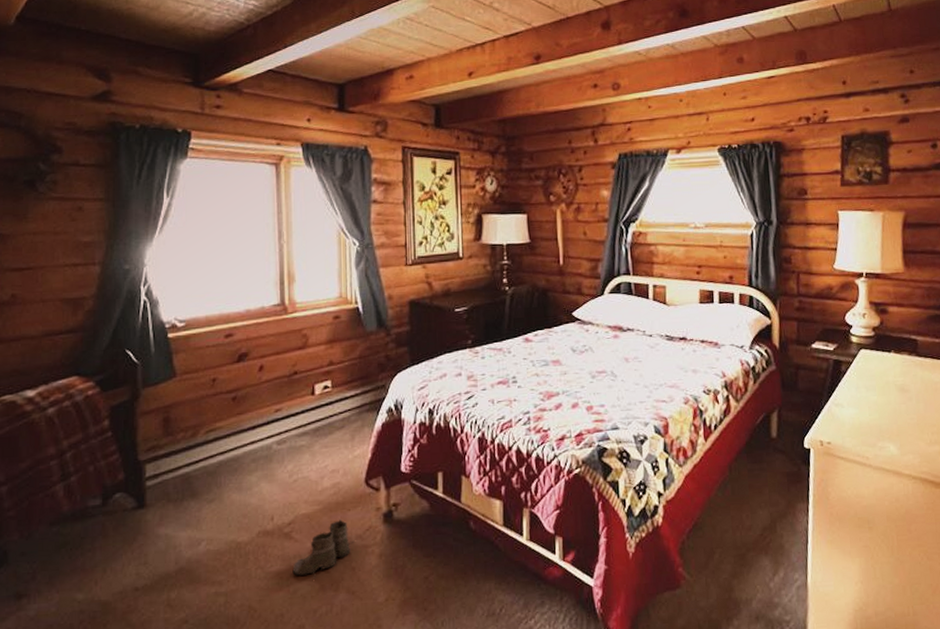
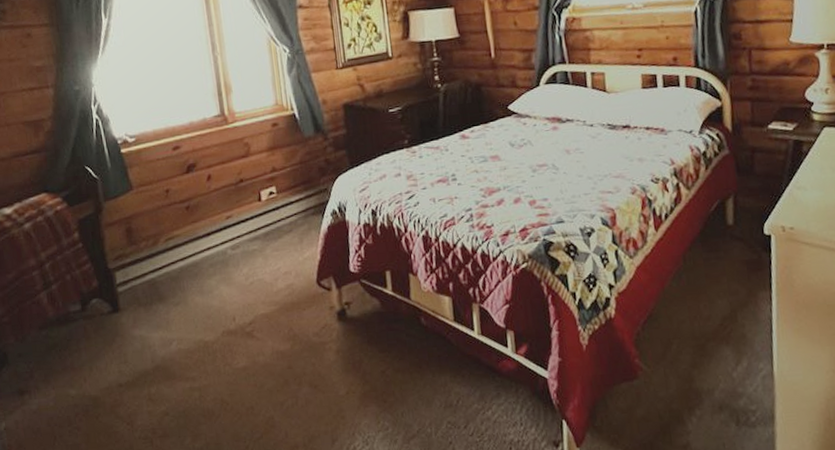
boots: present [292,519,351,580] -> none [257,318,310,375]

